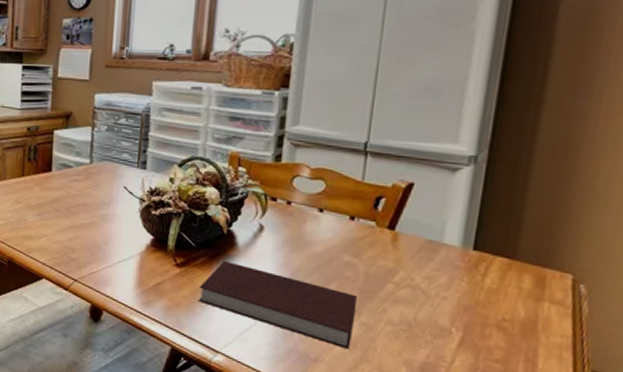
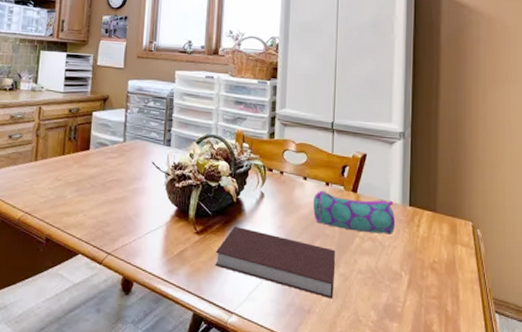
pencil case: none [330,225,450,284] -> present [313,190,396,236]

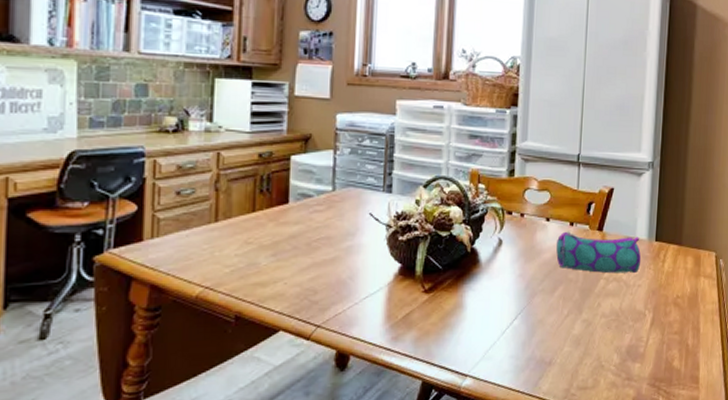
notebook: present [214,225,335,299] -> none [446,279,578,347]

